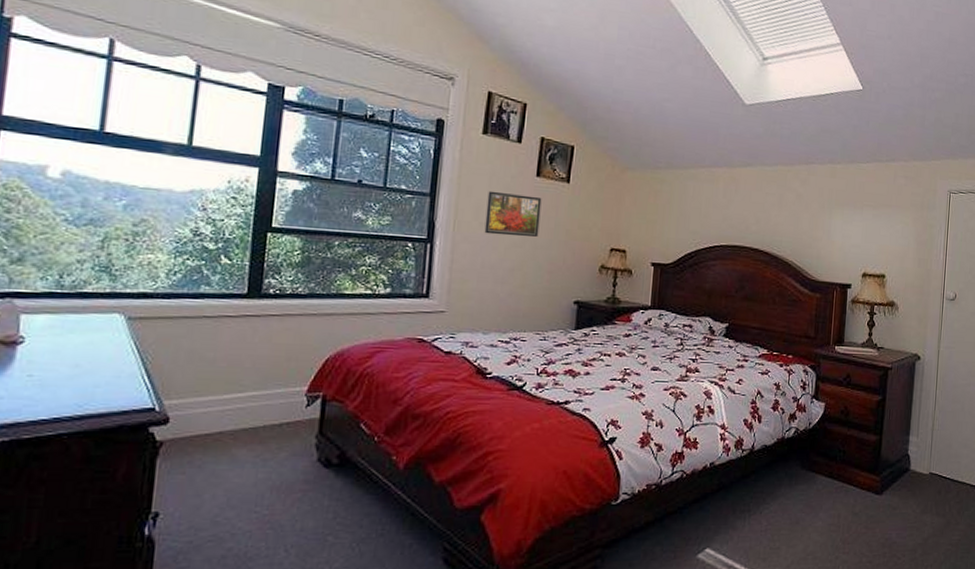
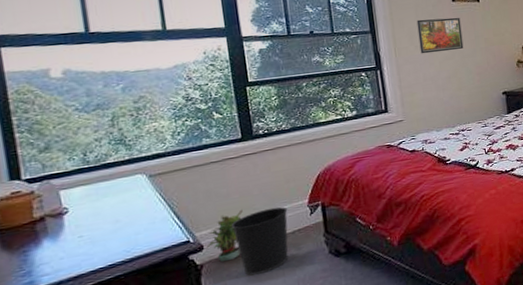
potted plant: none [173,382,227,444] -> present [206,209,243,262]
wastebasket: none [208,388,281,469] -> present [231,207,289,276]

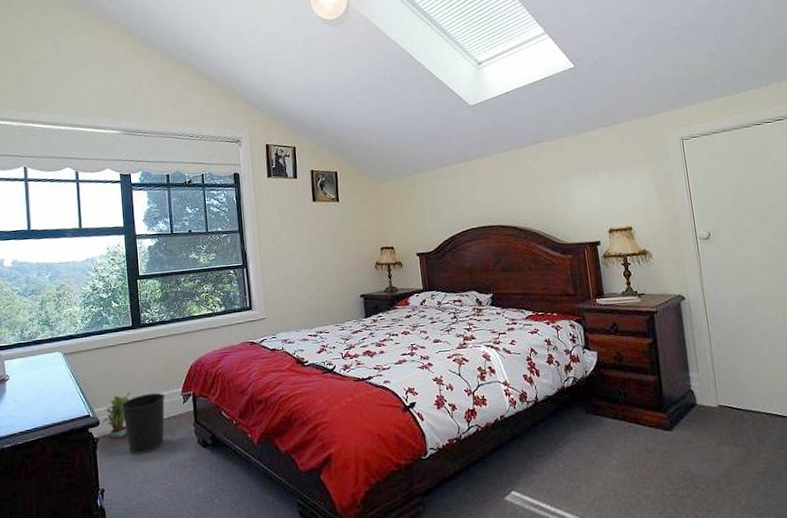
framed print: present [416,17,464,54] -> none [280,217,323,254]

